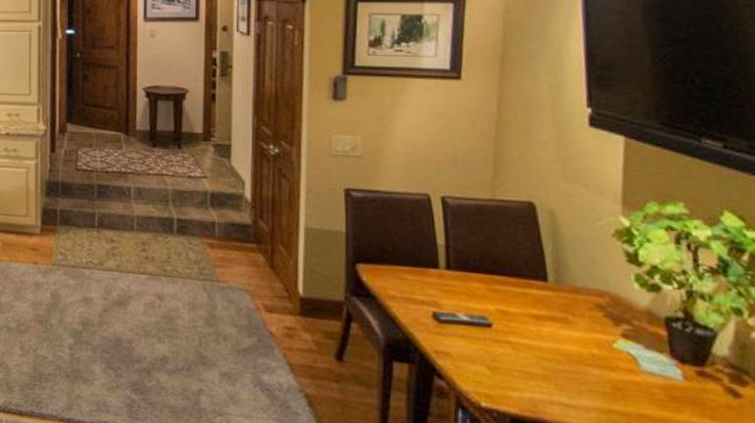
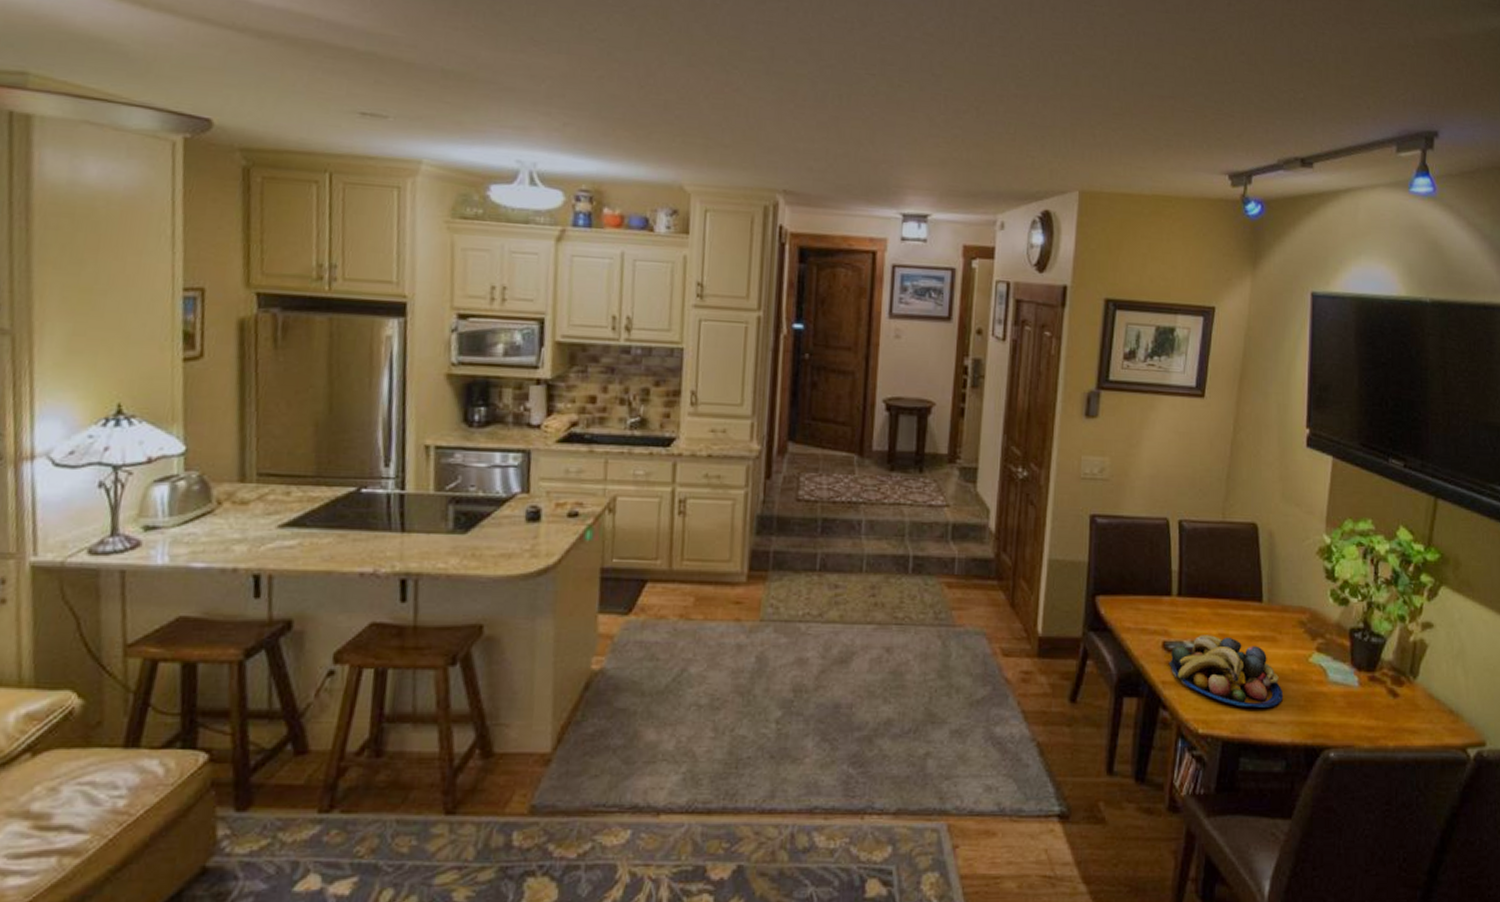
fruit bowl: none [440,309,584,390] -> present [1168,635,1284,707]

